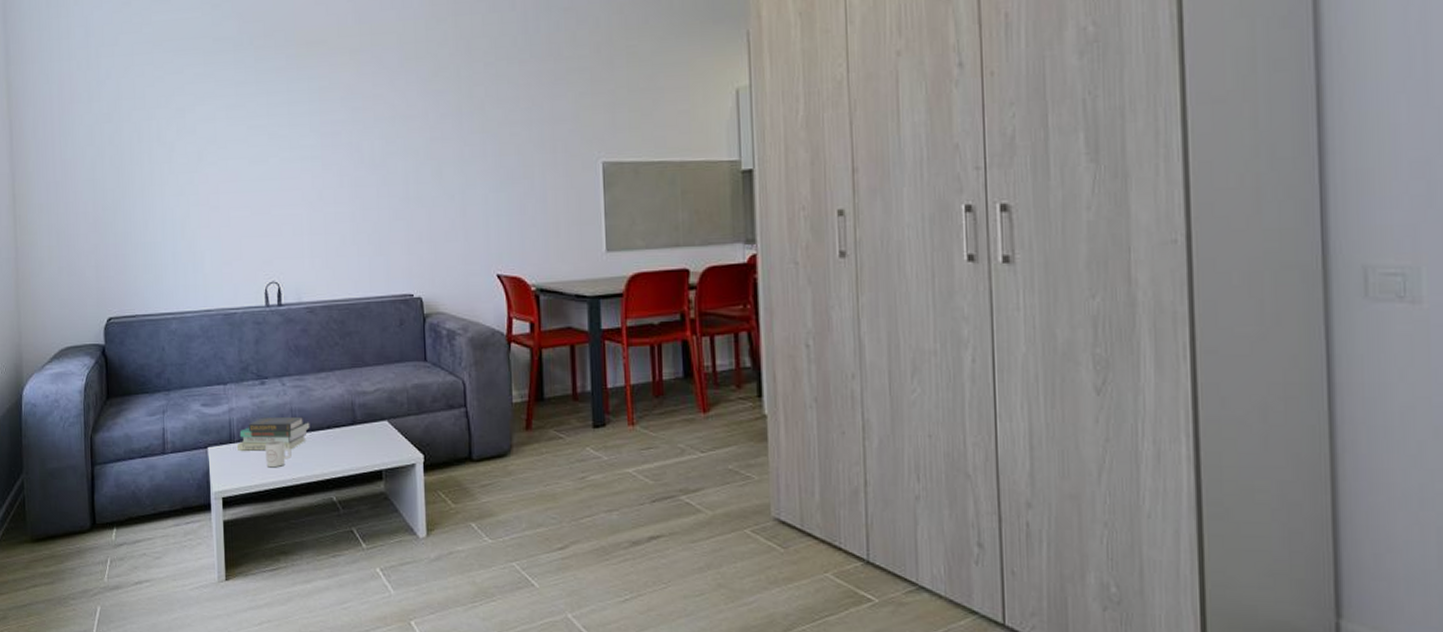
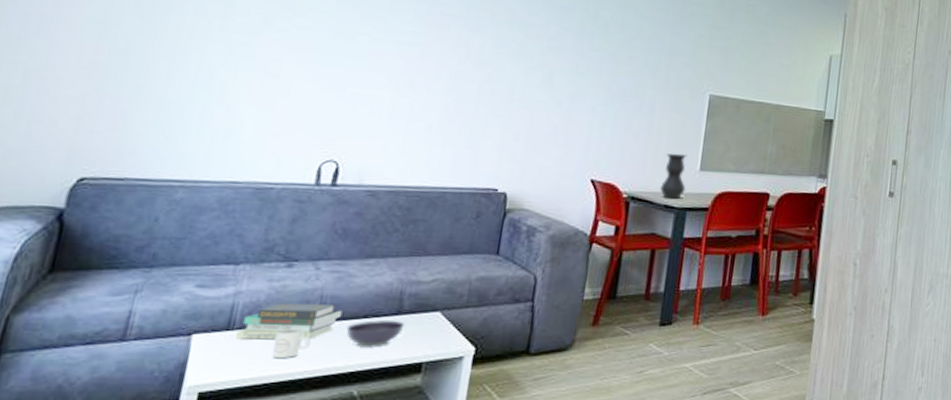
bowl: none [316,431,361,455] -> present [346,320,405,346]
vase: none [568,234,595,288] -> present [660,153,688,200]

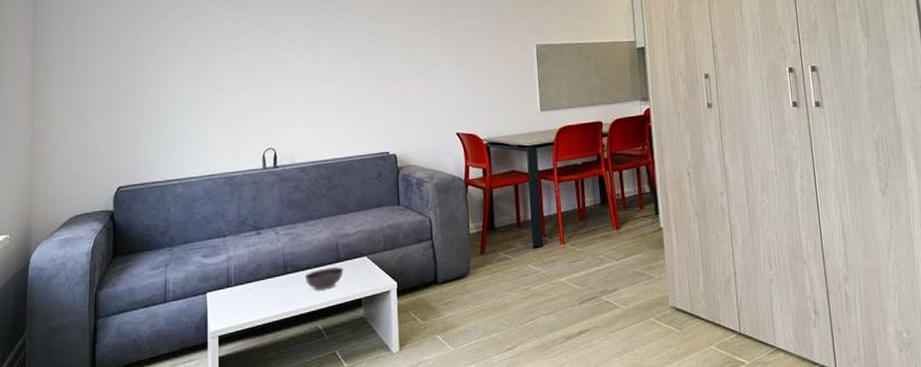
books: present [235,303,343,340] -> none [234,259,300,293]
mug: present [272,328,311,359] -> none [258,281,283,306]
vase: present [660,153,688,200] -> none [511,99,532,140]

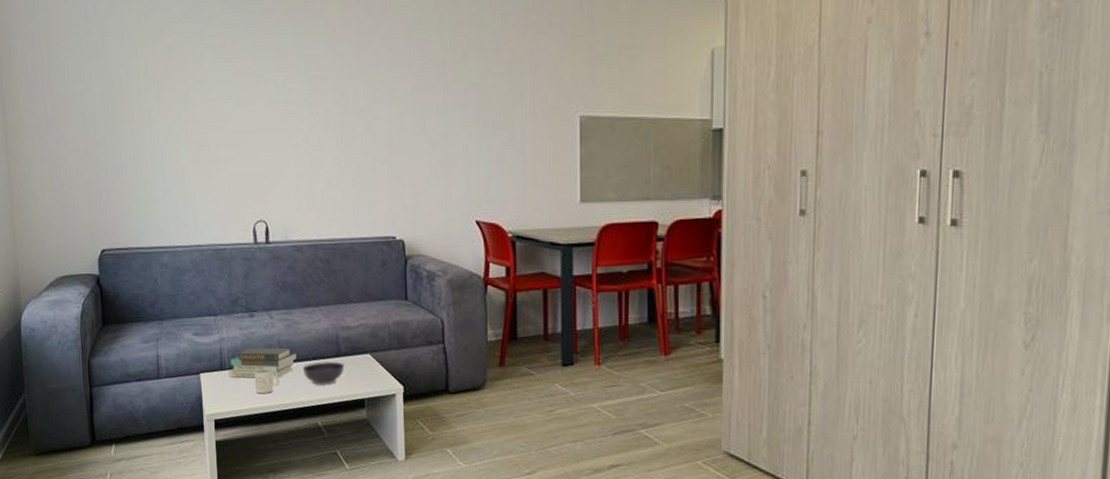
books: none [234,259,300,293] -> present [228,347,297,378]
mug: none [258,281,283,306] -> present [254,368,280,394]

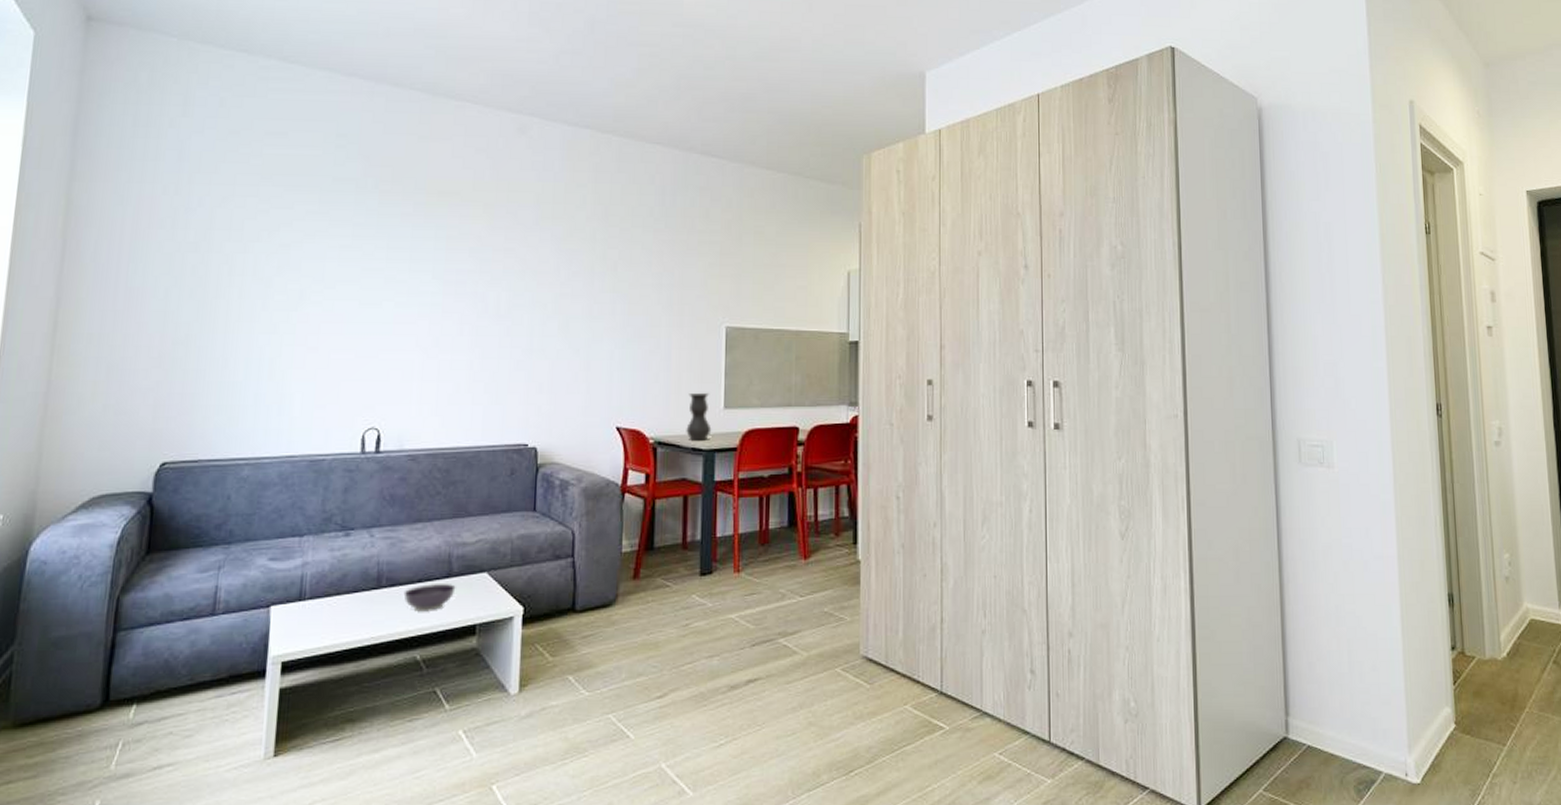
books: present [228,347,297,378] -> none [308,570,398,609]
mug: present [254,368,280,394] -> none [340,596,373,627]
vase: none [543,185,569,236] -> present [686,392,712,442]

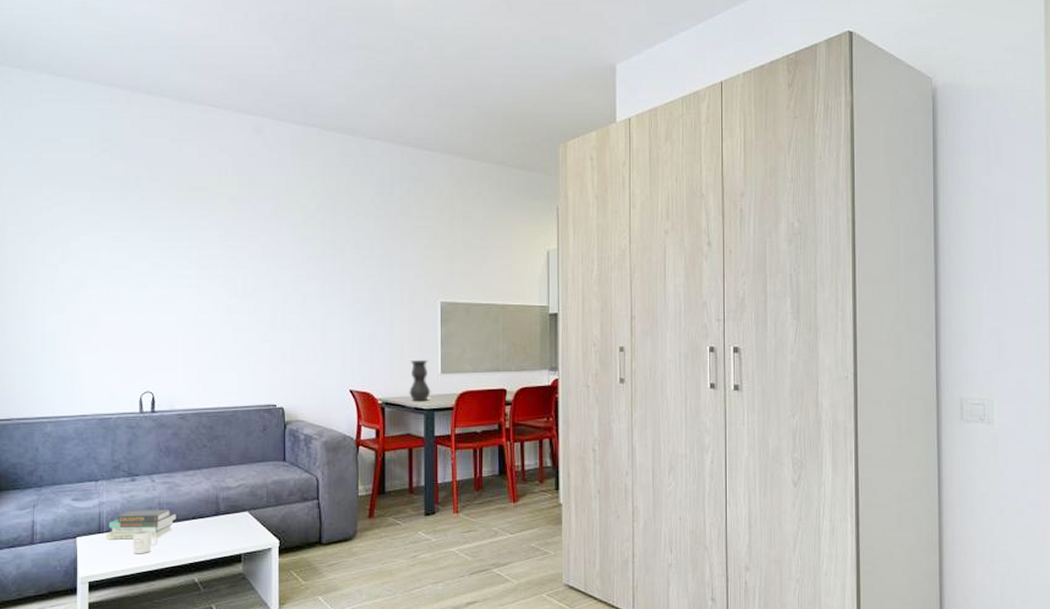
books: none [308,570,398,609] -> present [106,509,176,540]
mug: none [340,596,373,627] -> present [132,530,158,554]
bowl: present [403,584,456,610] -> none [181,521,223,542]

